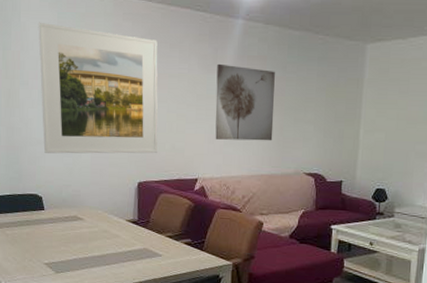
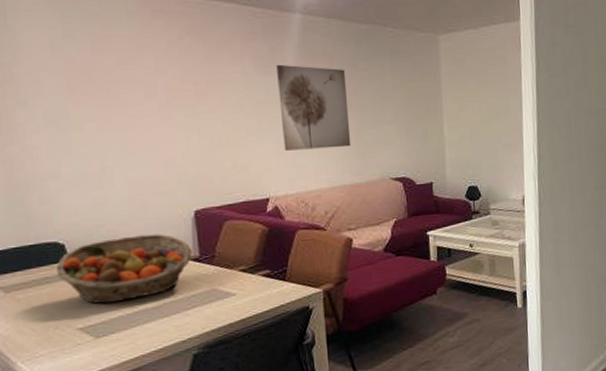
fruit basket: none [34,196,133,248] -> present [55,234,193,304]
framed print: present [38,22,158,154] -> none [33,24,215,188]

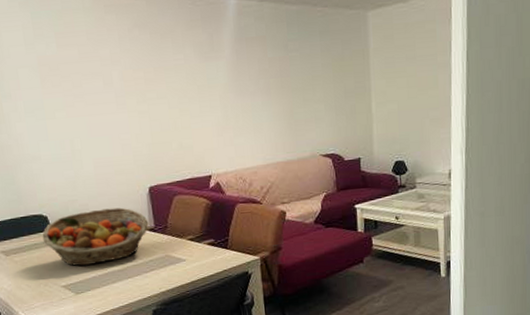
wall art: present [276,64,351,151] -> none [214,49,284,131]

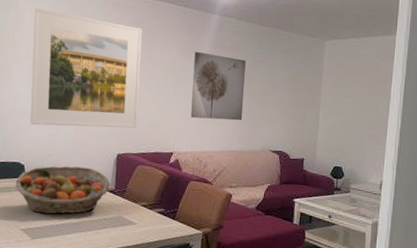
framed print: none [10,25,164,169] -> present [30,7,142,128]
wall art: none [214,49,284,131] -> present [190,51,246,121]

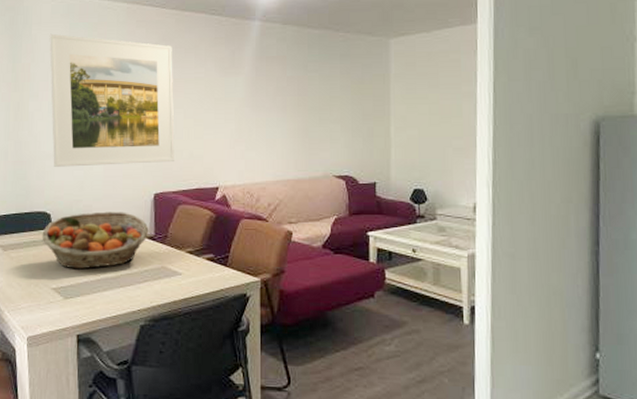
wall art: present [190,51,246,121] -> none [235,66,298,144]

